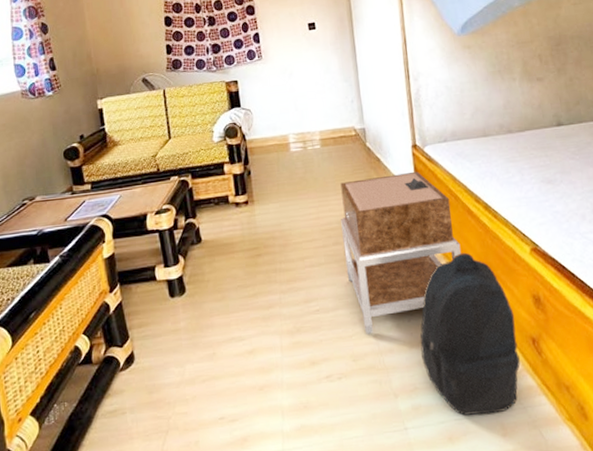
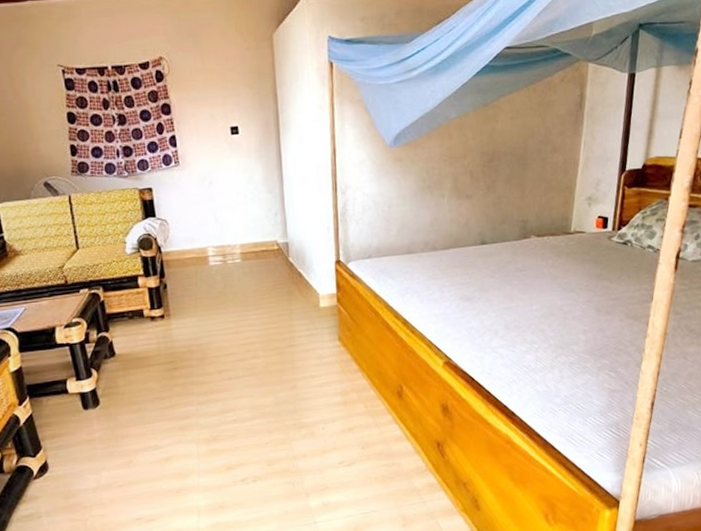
nightstand: present [340,171,462,335] -> none [260,287,378,442]
backpack: present [420,252,521,416] -> none [333,365,424,510]

